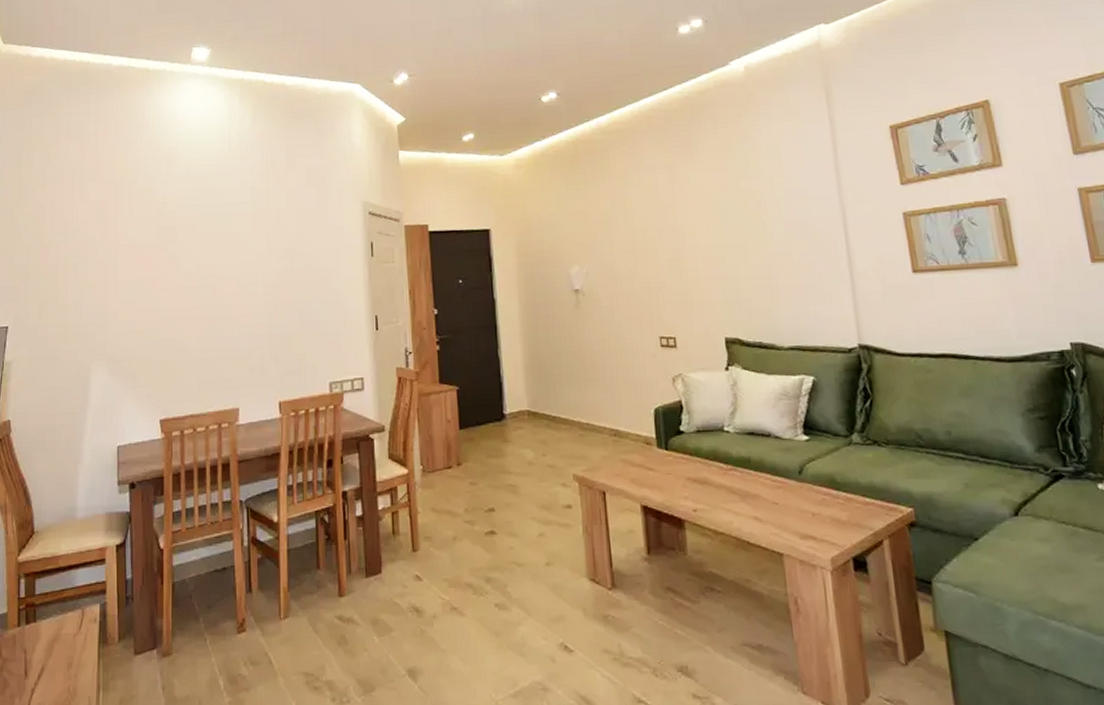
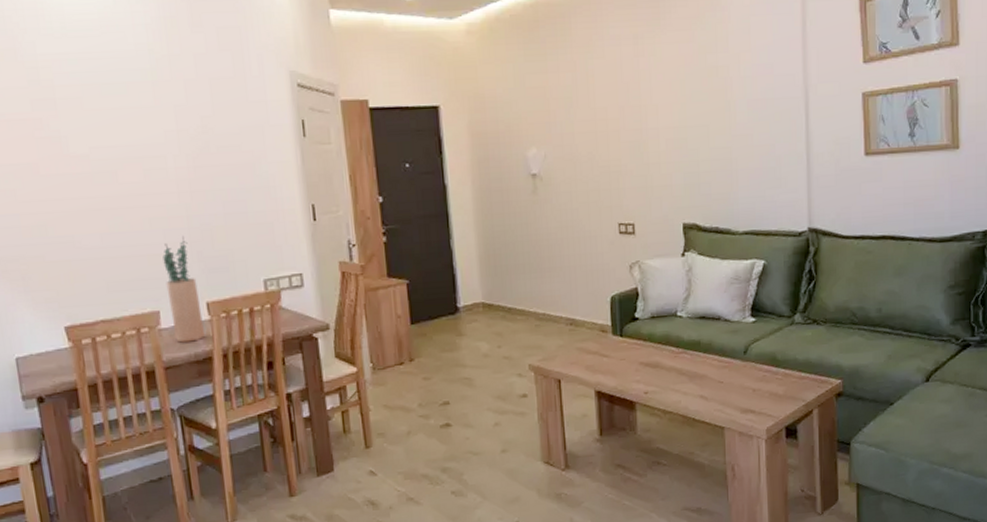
vase: none [246,341,275,438] -> present [162,235,205,343]

